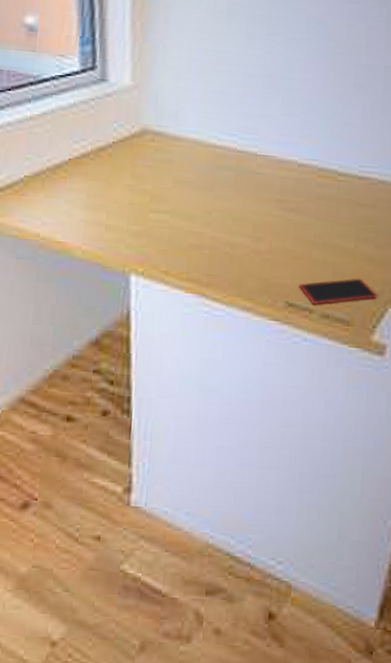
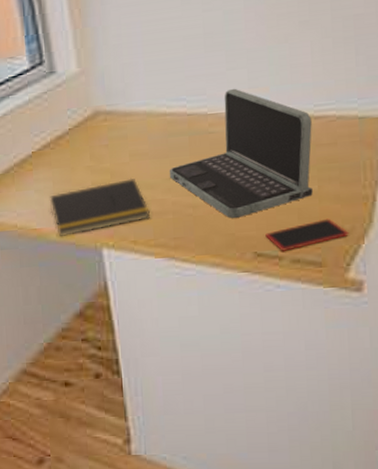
notepad: none [80,205,187,256] -> present [50,178,151,237]
laptop: none [211,134,355,264] -> present [169,88,313,218]

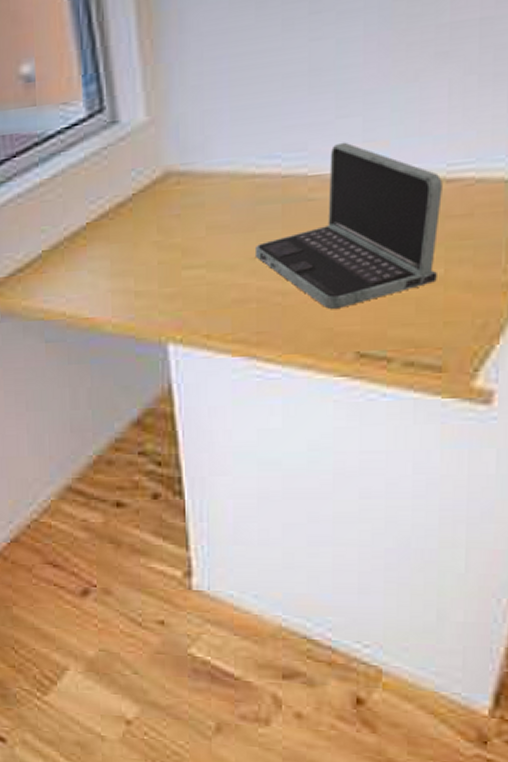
notepad: present [50,178,151,237] -> none [106,256,230,329]
smartphone: present [265,218,349,251] -> none [372,311,480,351]

